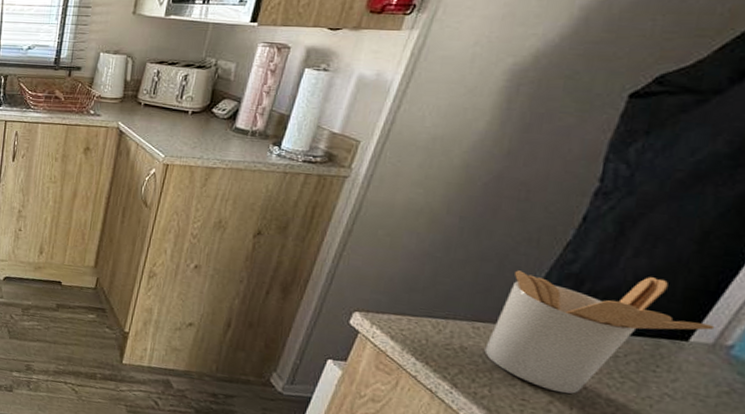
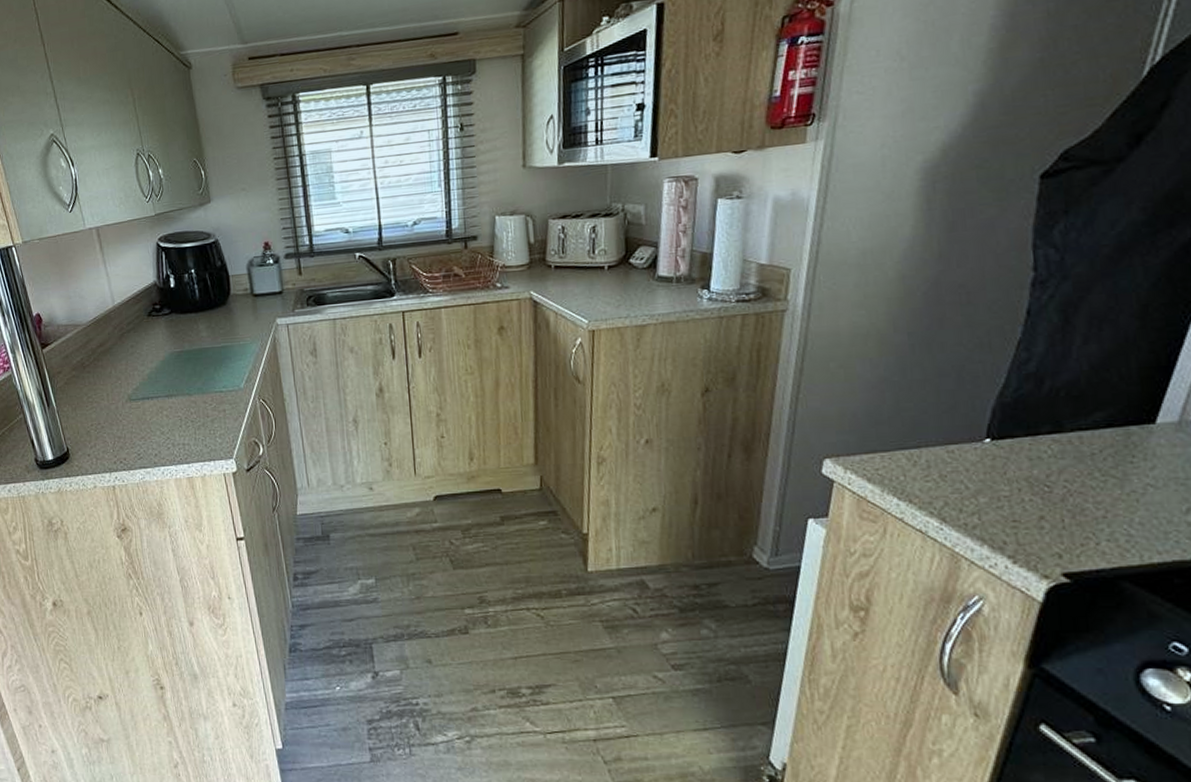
utensil holder: present [484,270,716,394] -> none [964,362,1177,506]

